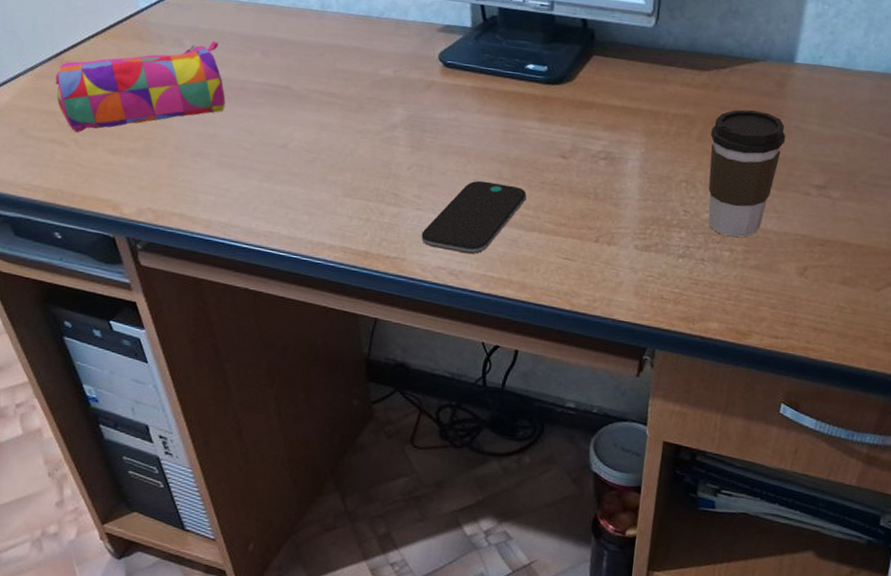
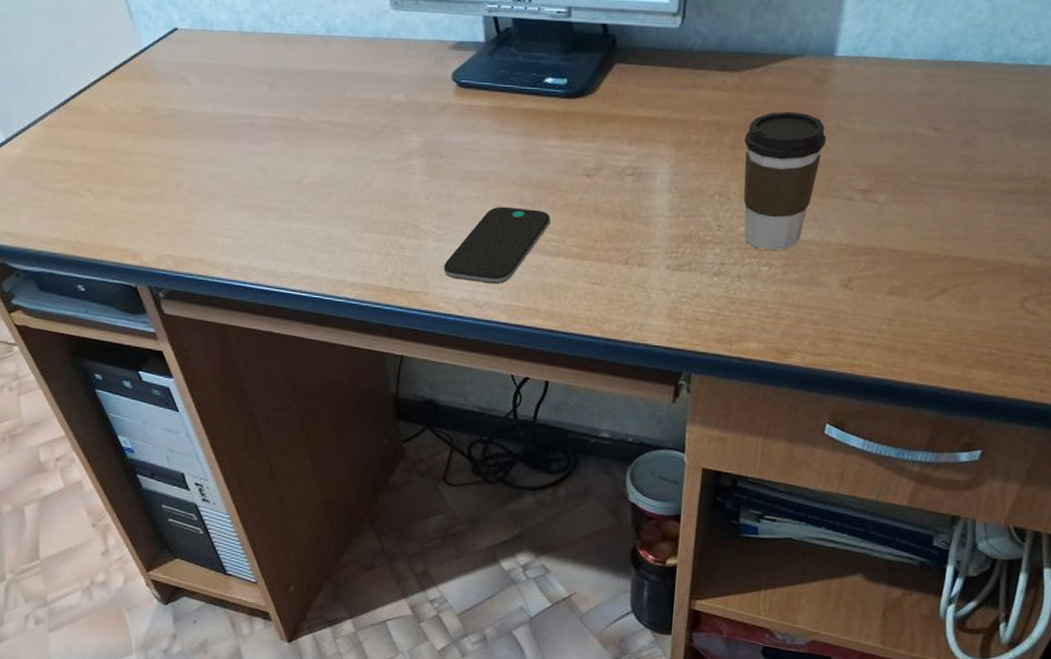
pencil case: present [55,40,226,132] -> none [65,75,236,181]

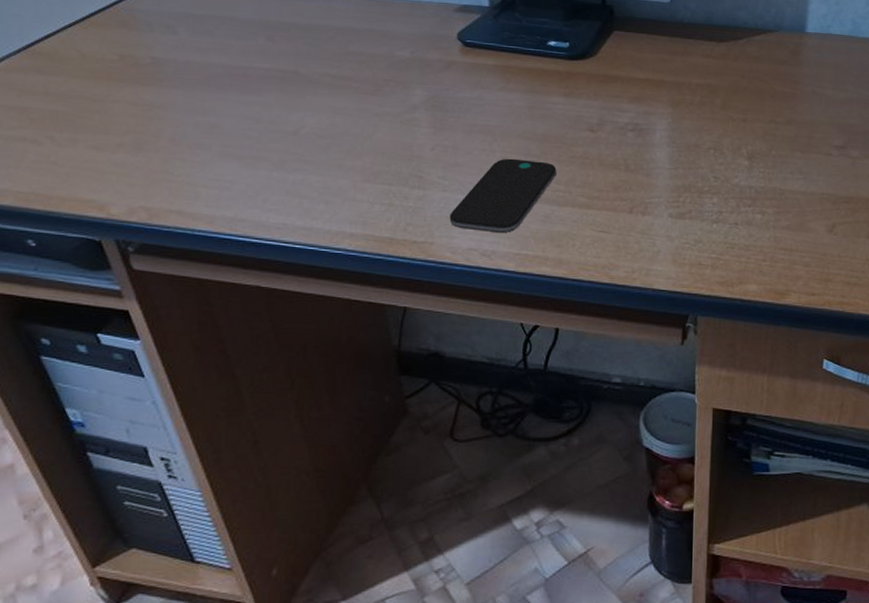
coffee cup: present [743,111,827,251] -> none [734,77,804,200]

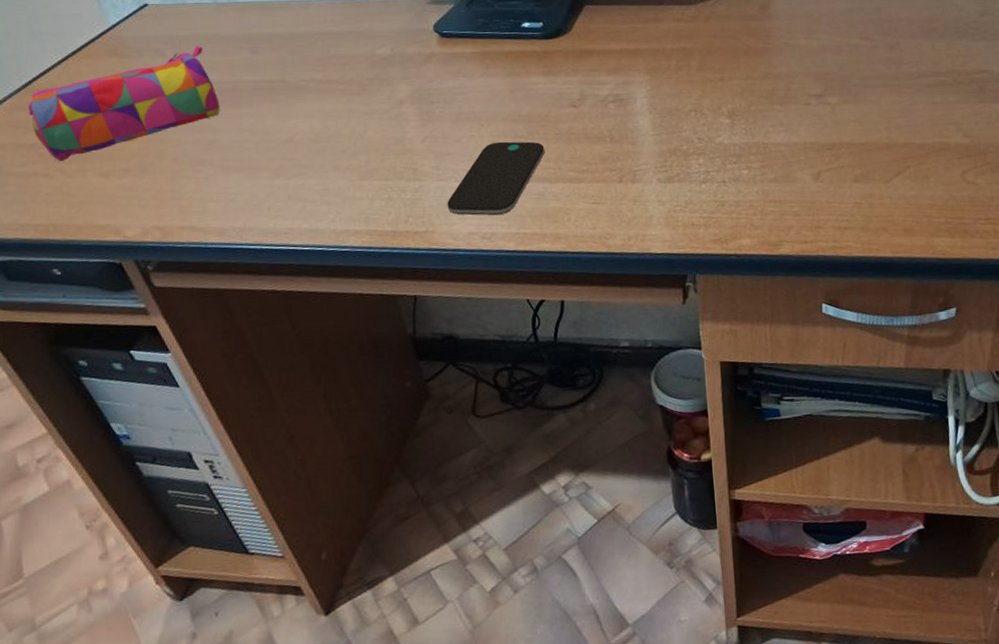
pencil case: none [25,26,227,129] -> present [29,45,220,161]

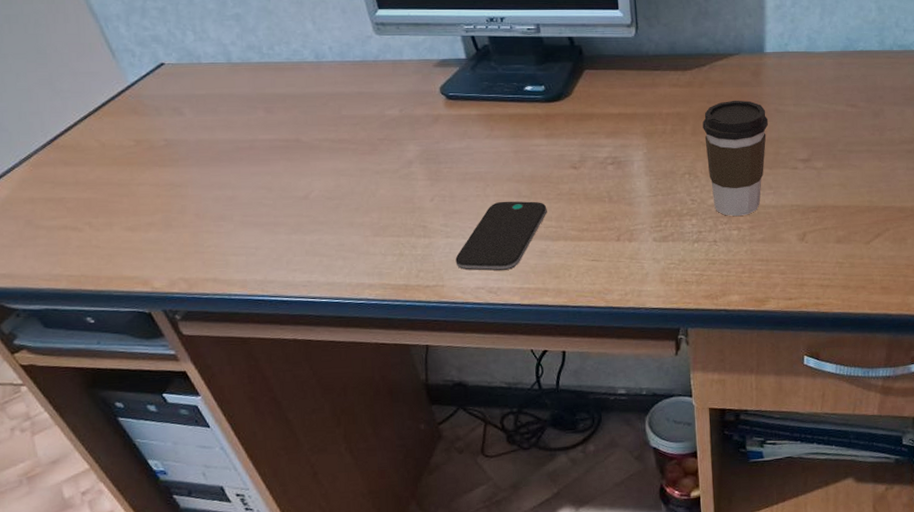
pencil case: present [29,45,220,161] -> none [54,104,238,215]
coffee cup: none [709,34,779,156] -> present [702,100,769,217]

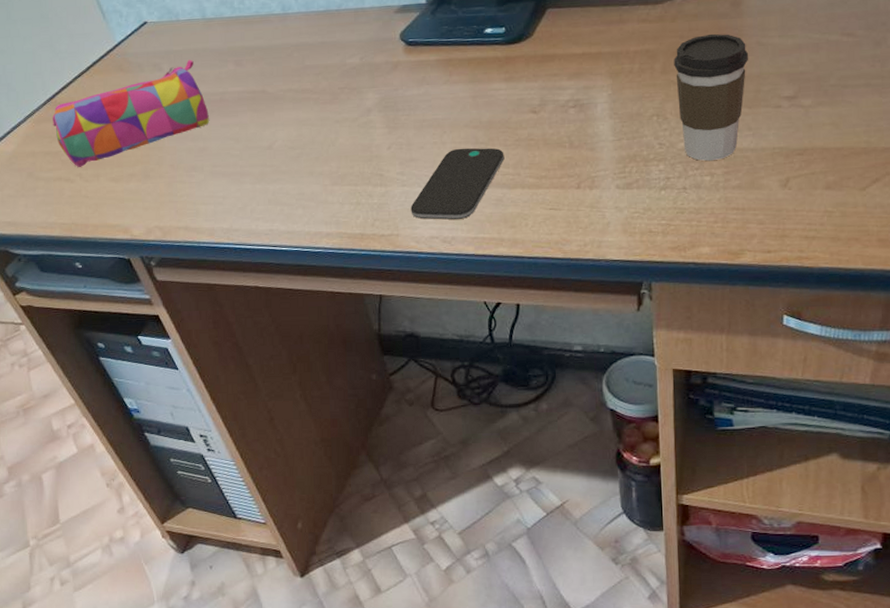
pencil case: none [54,104,238,215] -> present [53,59,209,167]

